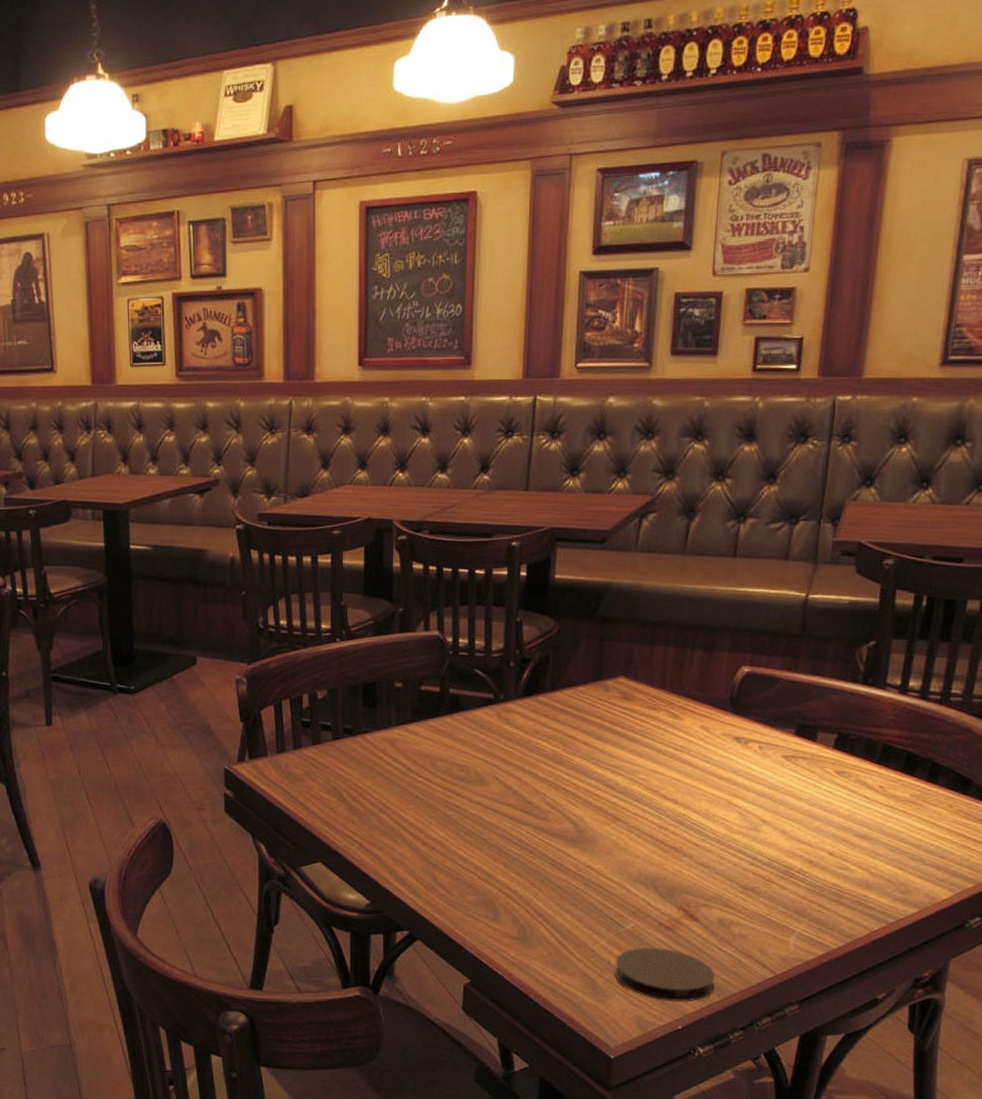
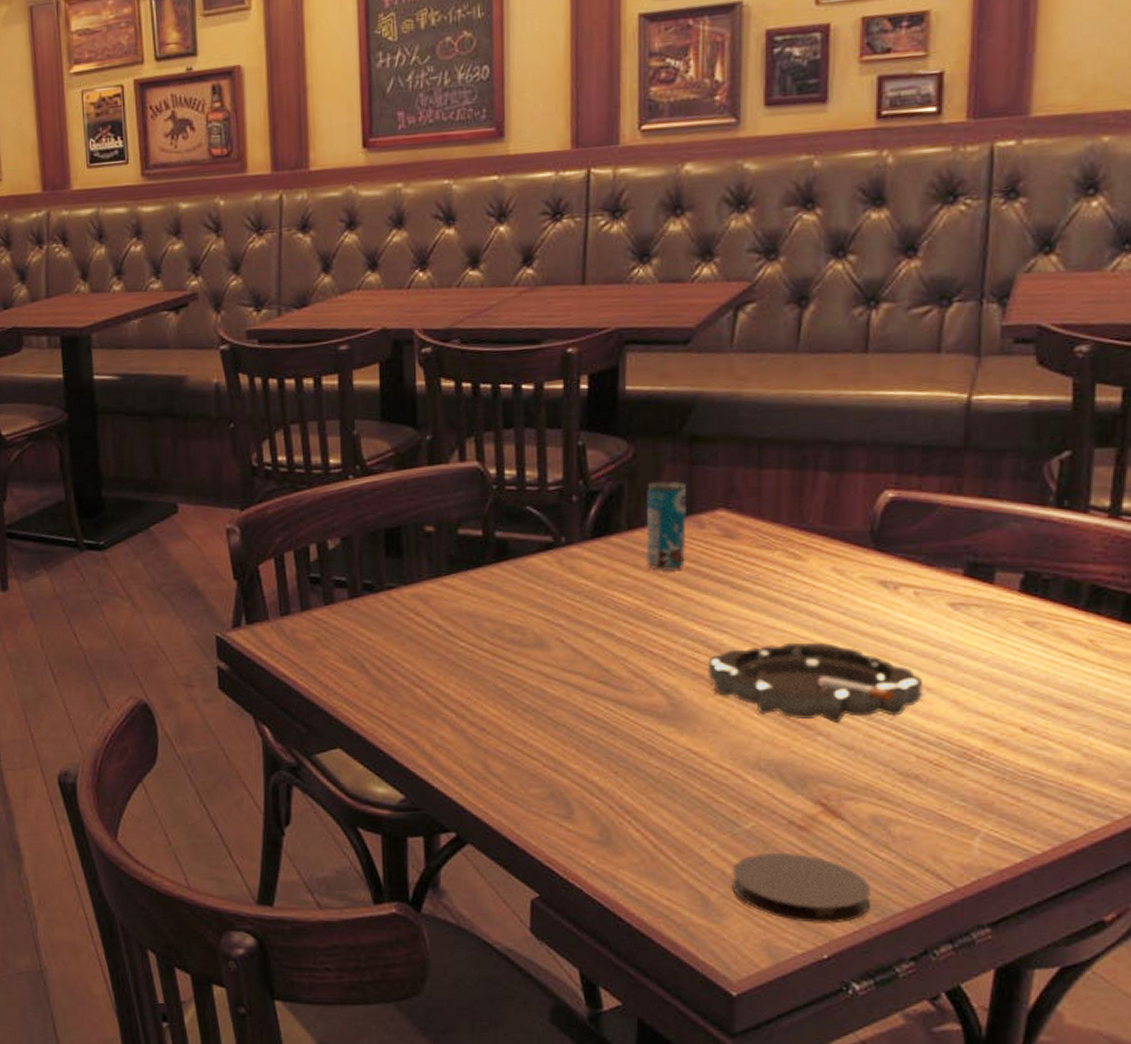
beverage can: none [564,653,598,725] -> present [646,481,688,572]
ashtray: none [605,783,762,848] -> present [708,642,924,724]

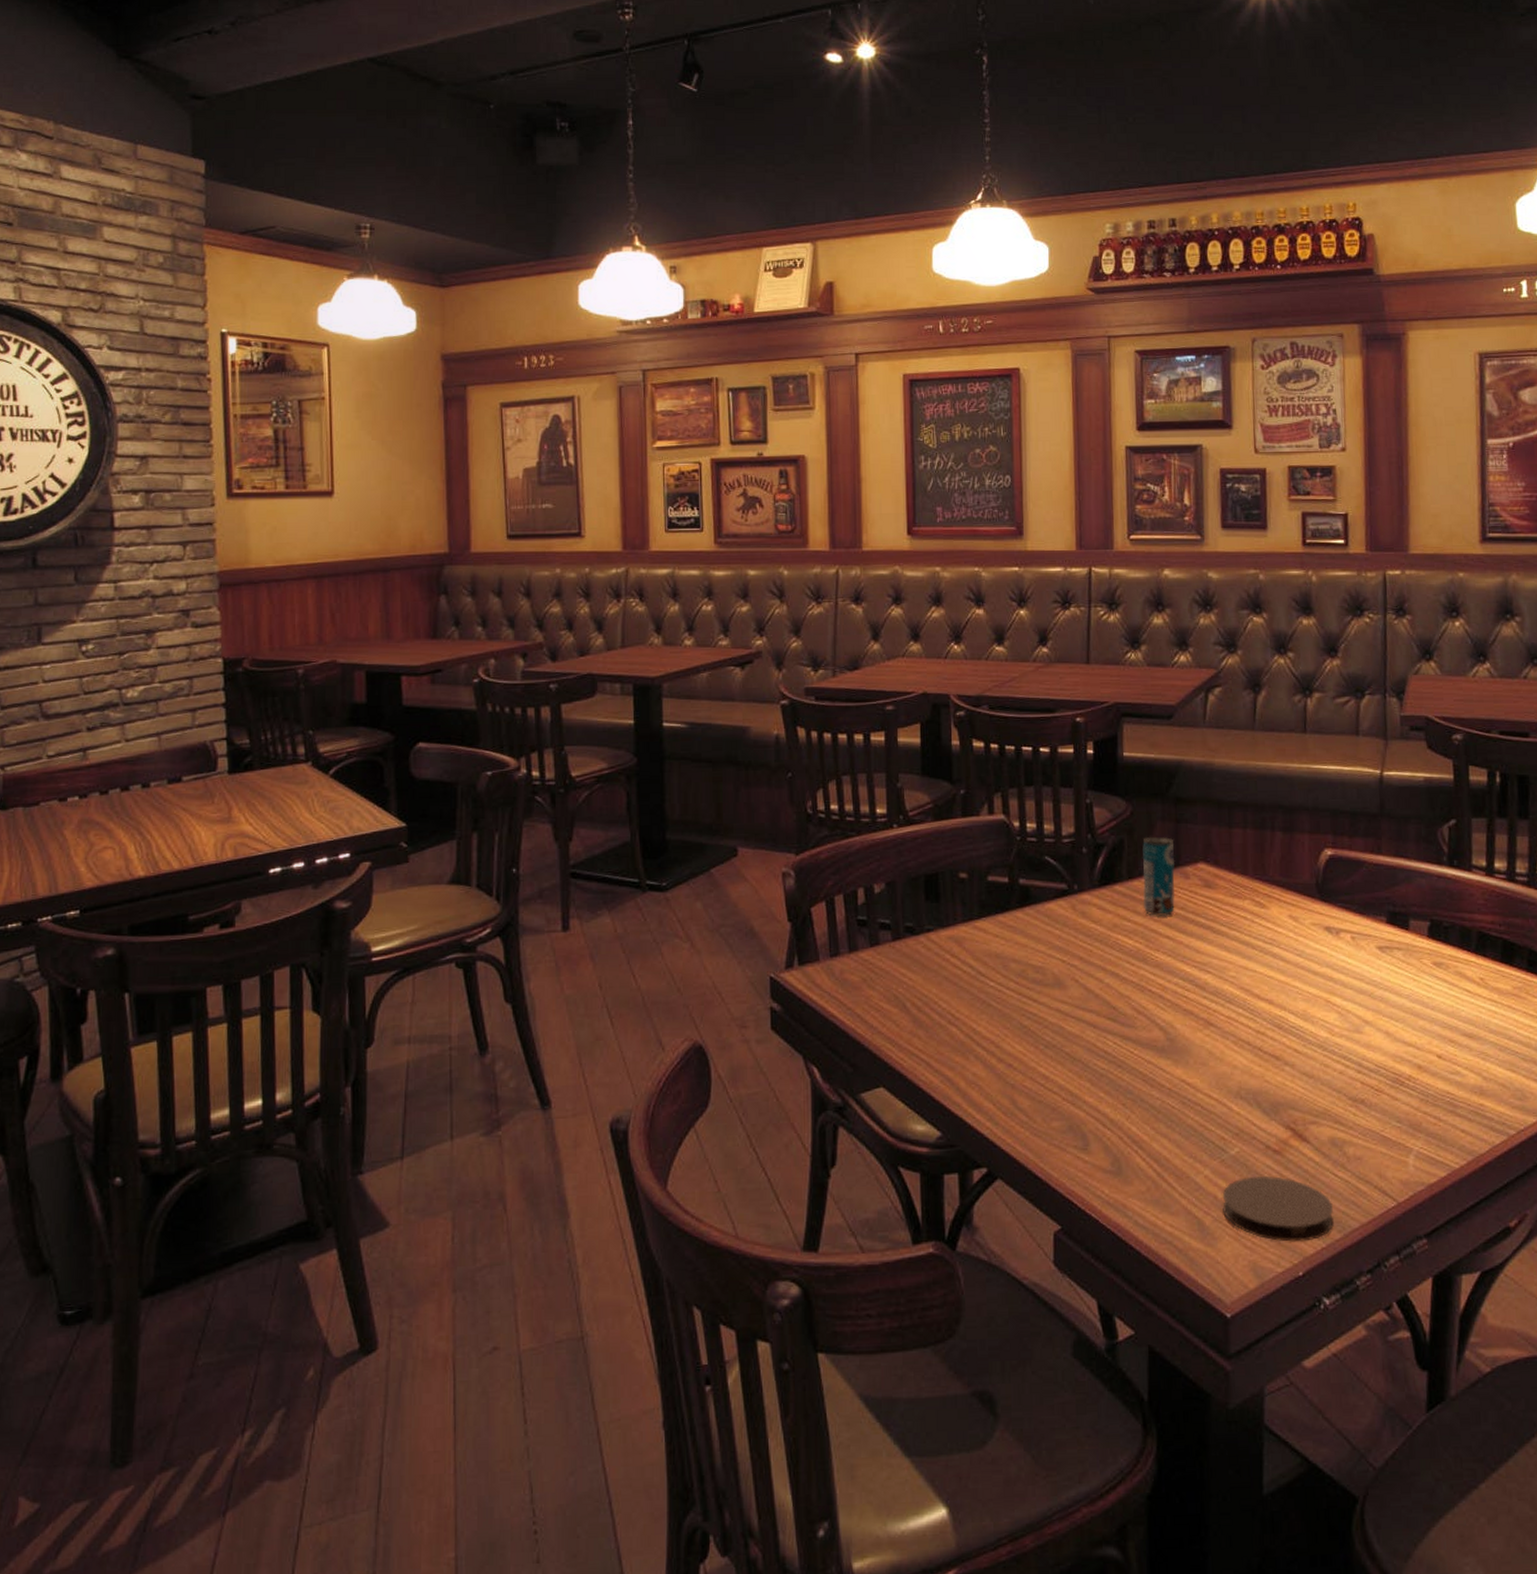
ashtray: present [708,642,924,724] -> none [1196,981,1364,1055]

